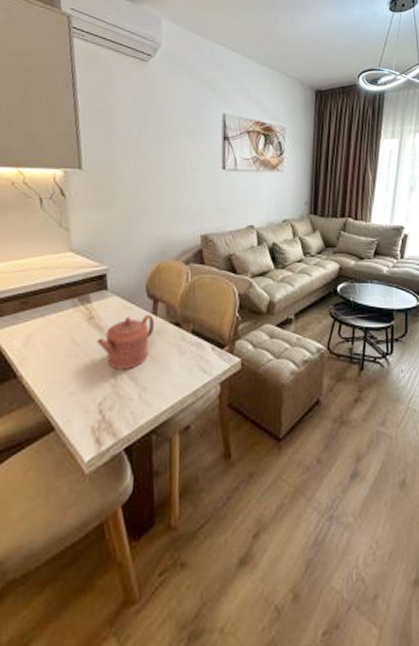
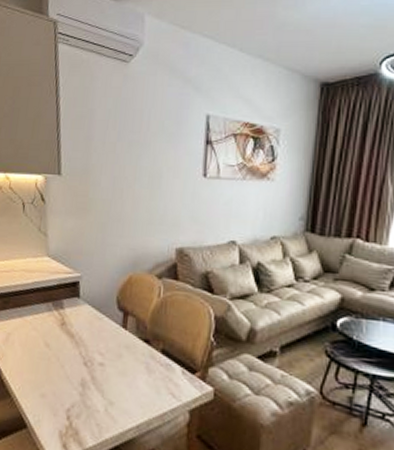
teapot: present [97,314,154,369] -> none [68,326,124,380]

